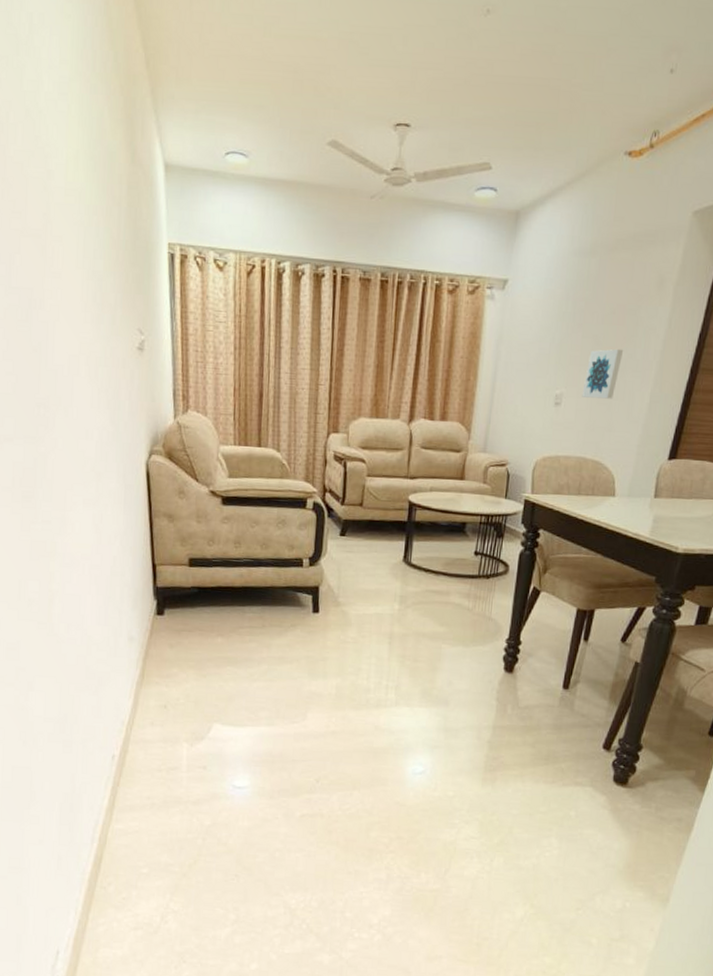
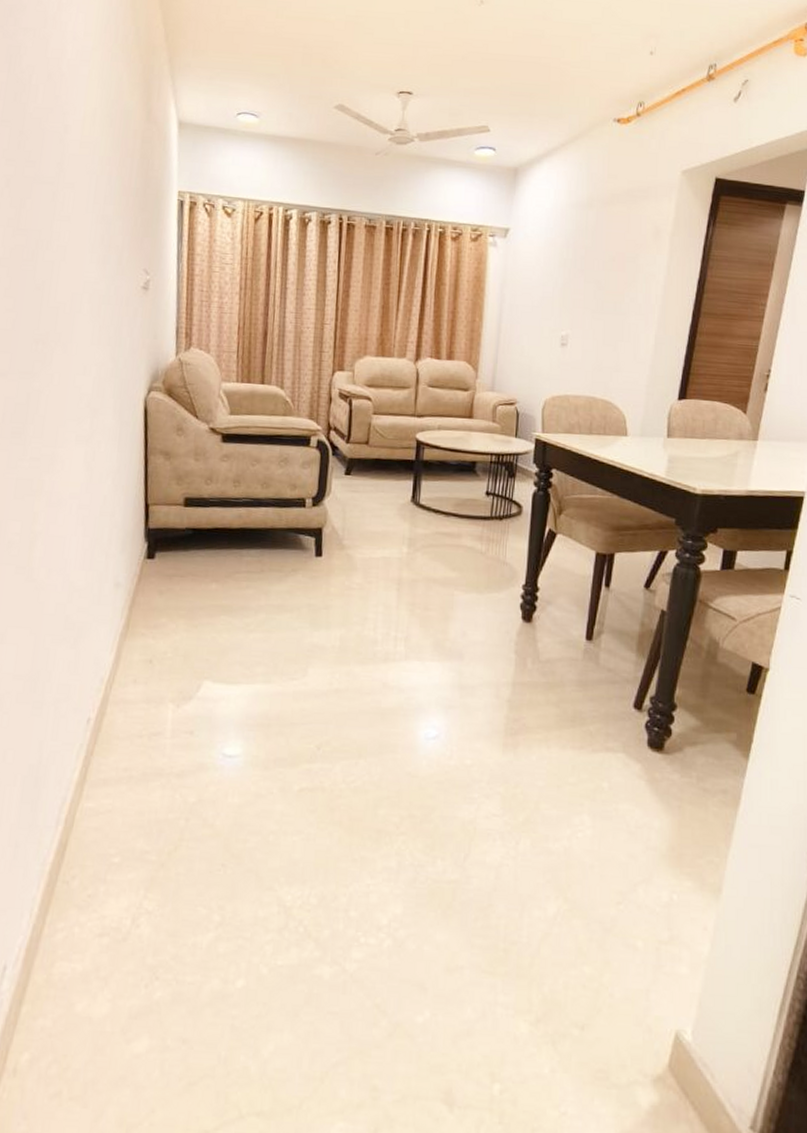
wall art: present [582,348,624,399] -> none [587,293,626,341]

